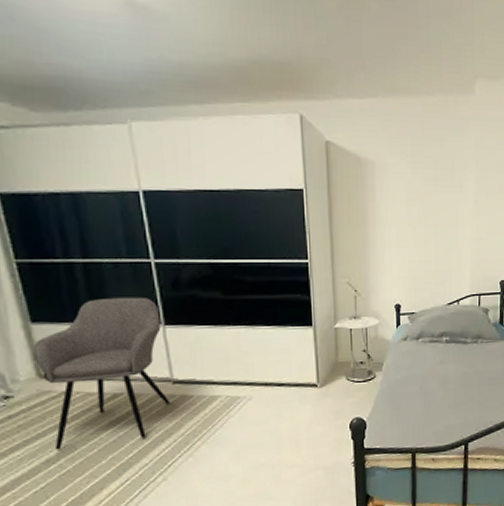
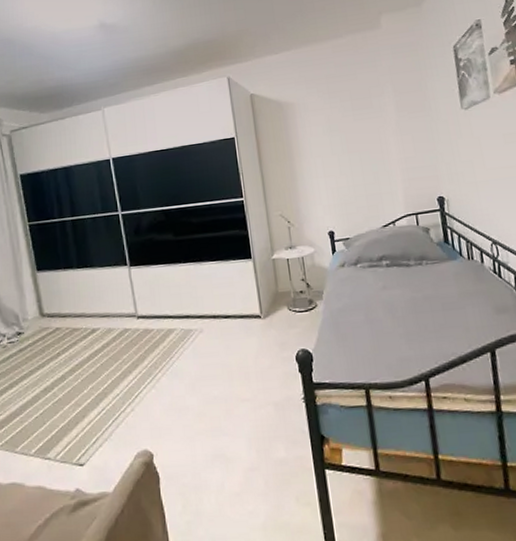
armchair: present [32,297,171,450] -> none [37,244,136,380]

